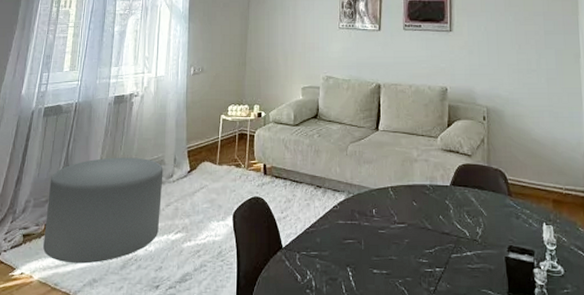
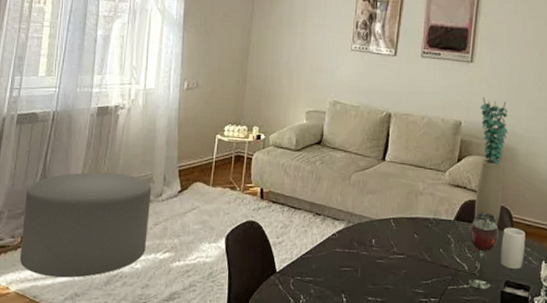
vase: none [463,63,496,188] -> present [474,97,508,225]
wineglass: none [467,176,496,256] -> present [468,212,499,290]
cup: none [499,189,525,233] -> present [500,227,526,269]

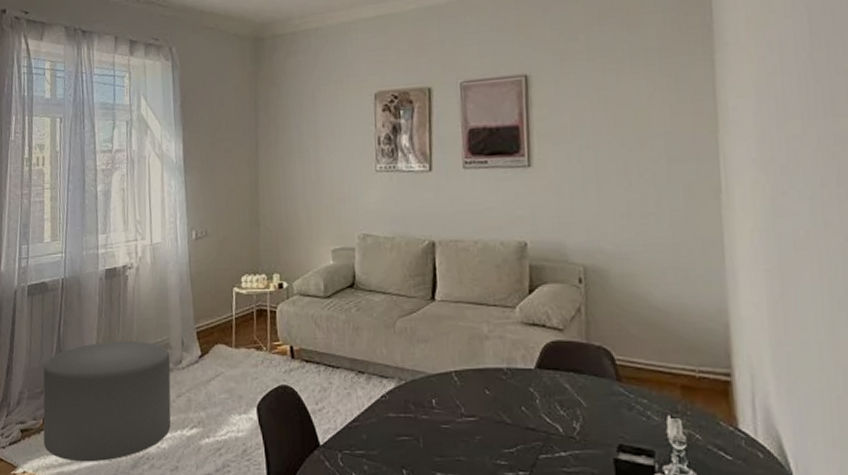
wineglass: present [468,212,499,290] -> none [558,355,599,458]
vase: present [474,97,508,225] -> none [549,208,598,371]
cup: present [500,227,526,269] -> none [604,373,640,428]

